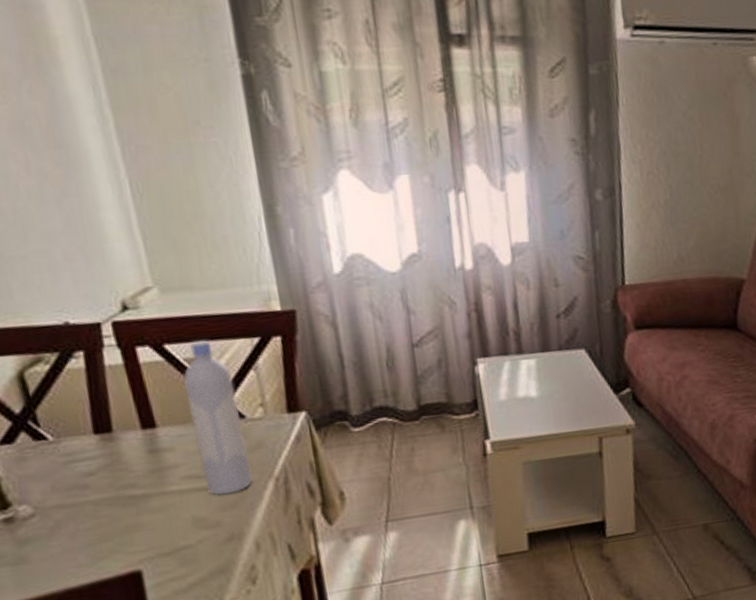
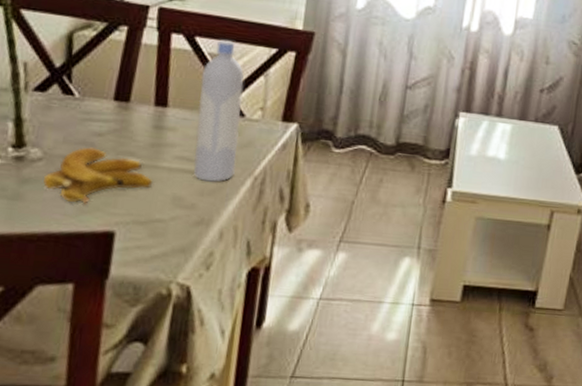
banana: none [43,489,166,552] -> present [43,147,152,206]

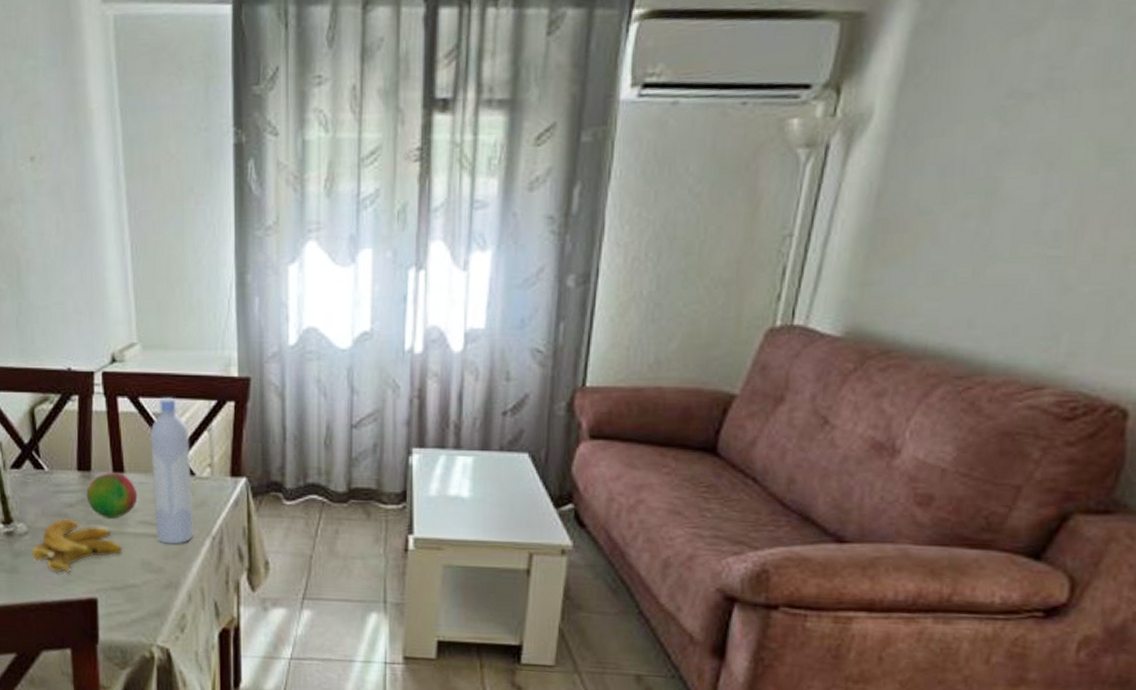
fruit: none [119,105,179,152] -> present [86,473,138,519]

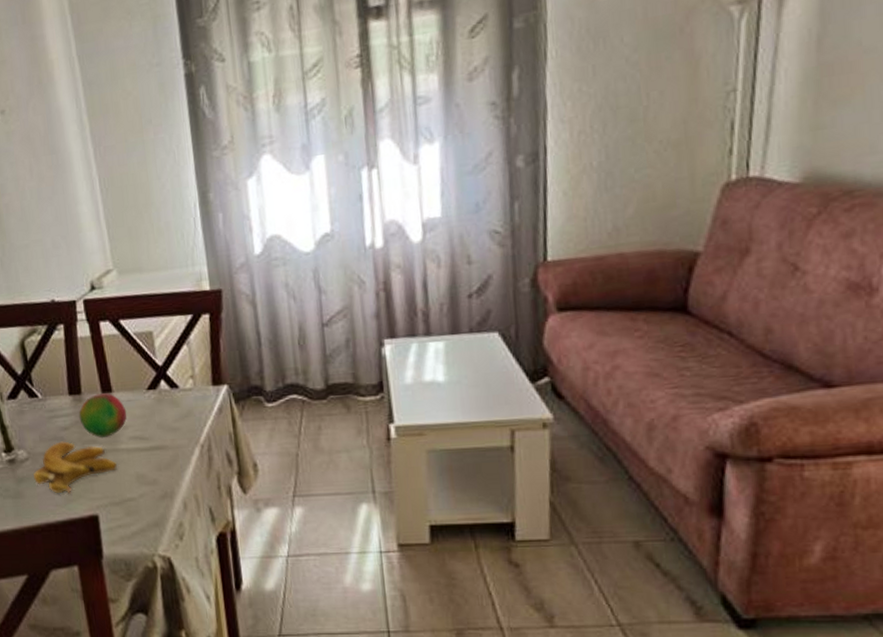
bottle: present [149,397,193,544] -> none [132,316,183,456]

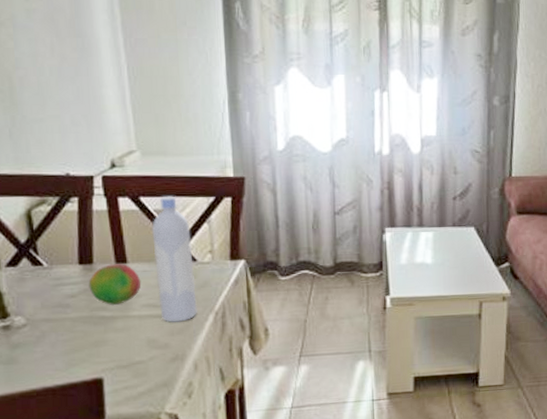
banana: present [33,441,117,495] -> none [31,308,127,359]
bottle: none [132,316,183,456] -> present [151,196,197,323]

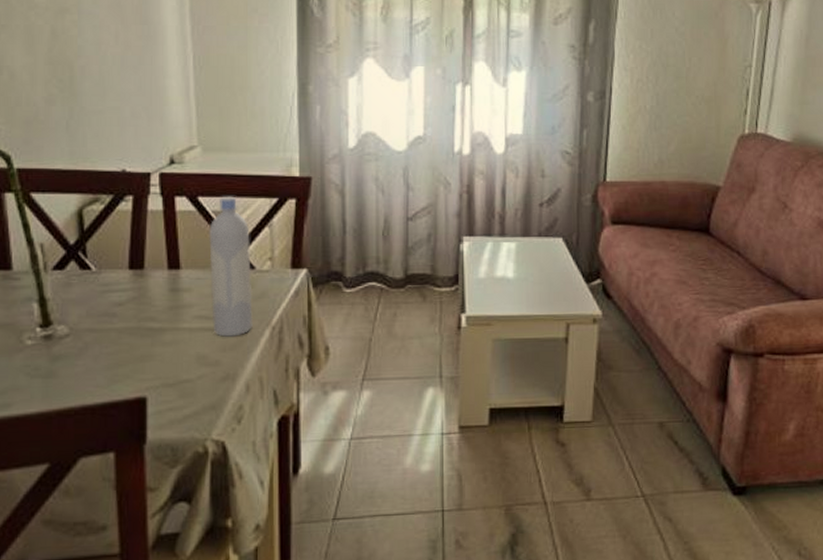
fruit: present [88,264,141,305] -> none [138,270,194,315]

